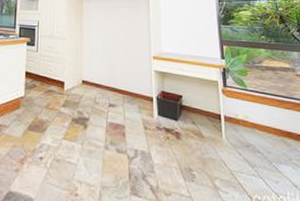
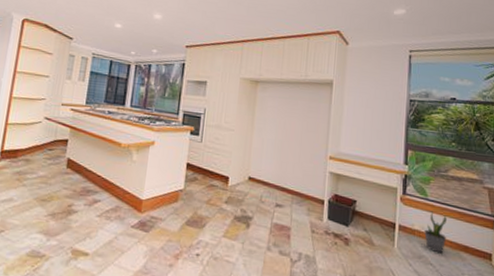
potted plant: none [248,101,270,141] -> present [424,211,447,254]

